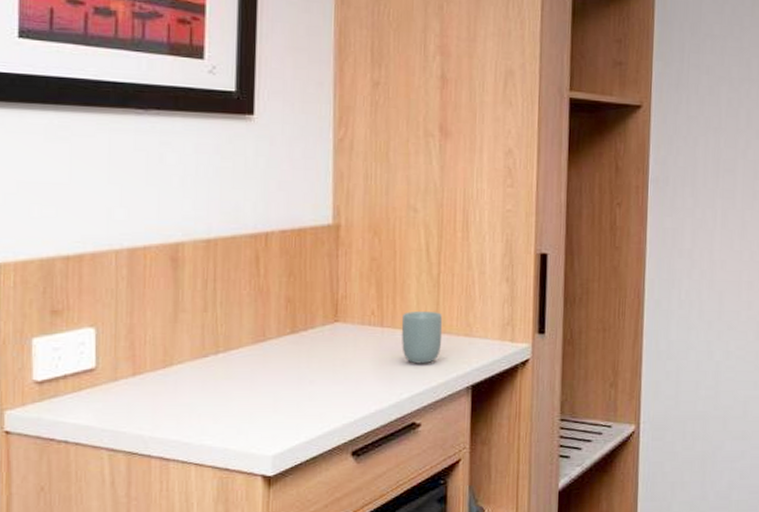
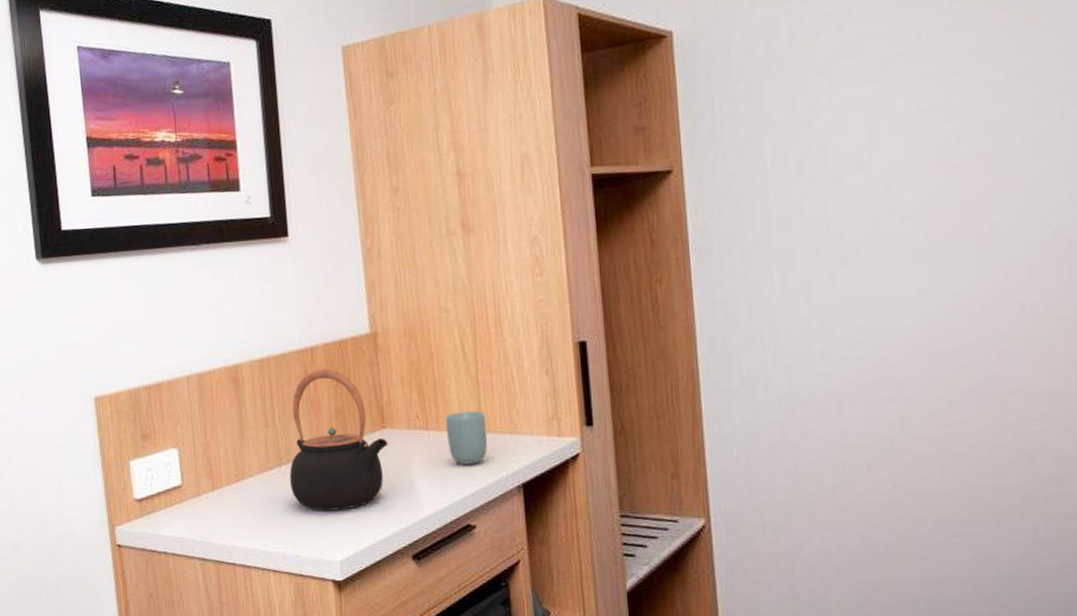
teapot: none [226,255,339,403] -> present [289,368,389,511]

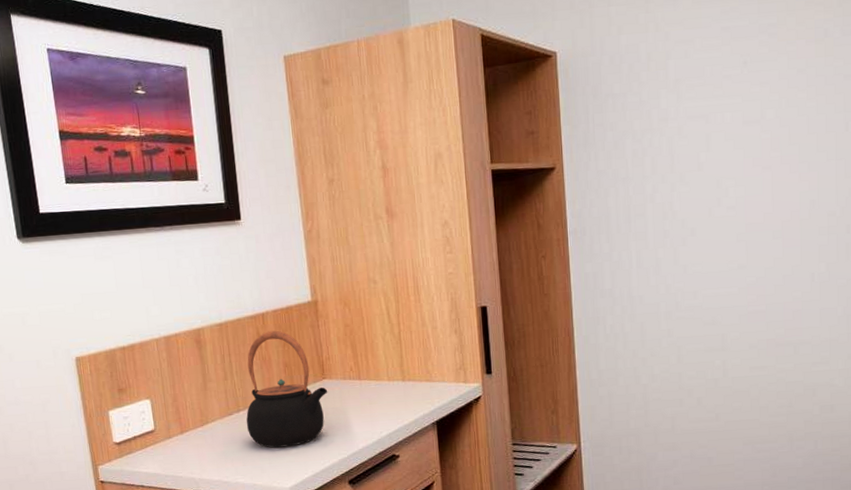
cup: present [445,410,488,465] -> none [374,363,409,408]

